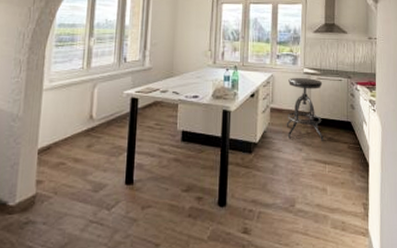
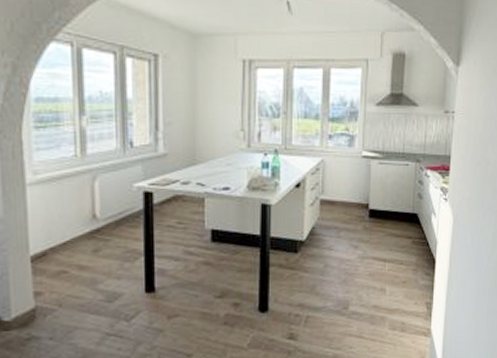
stool: present [286,77,324,141] -> none [339,162,385,237]

